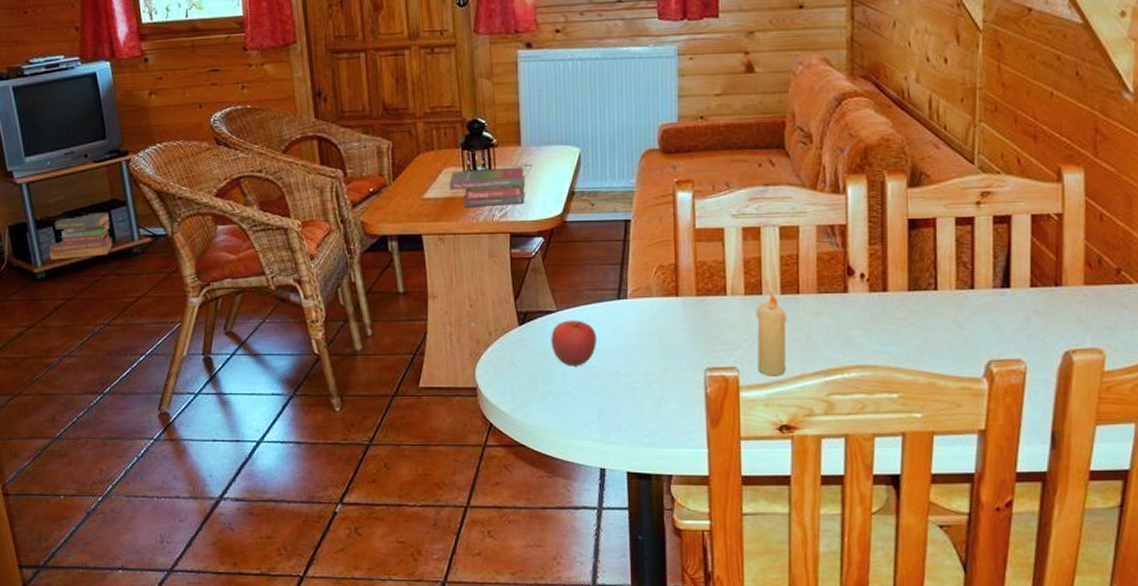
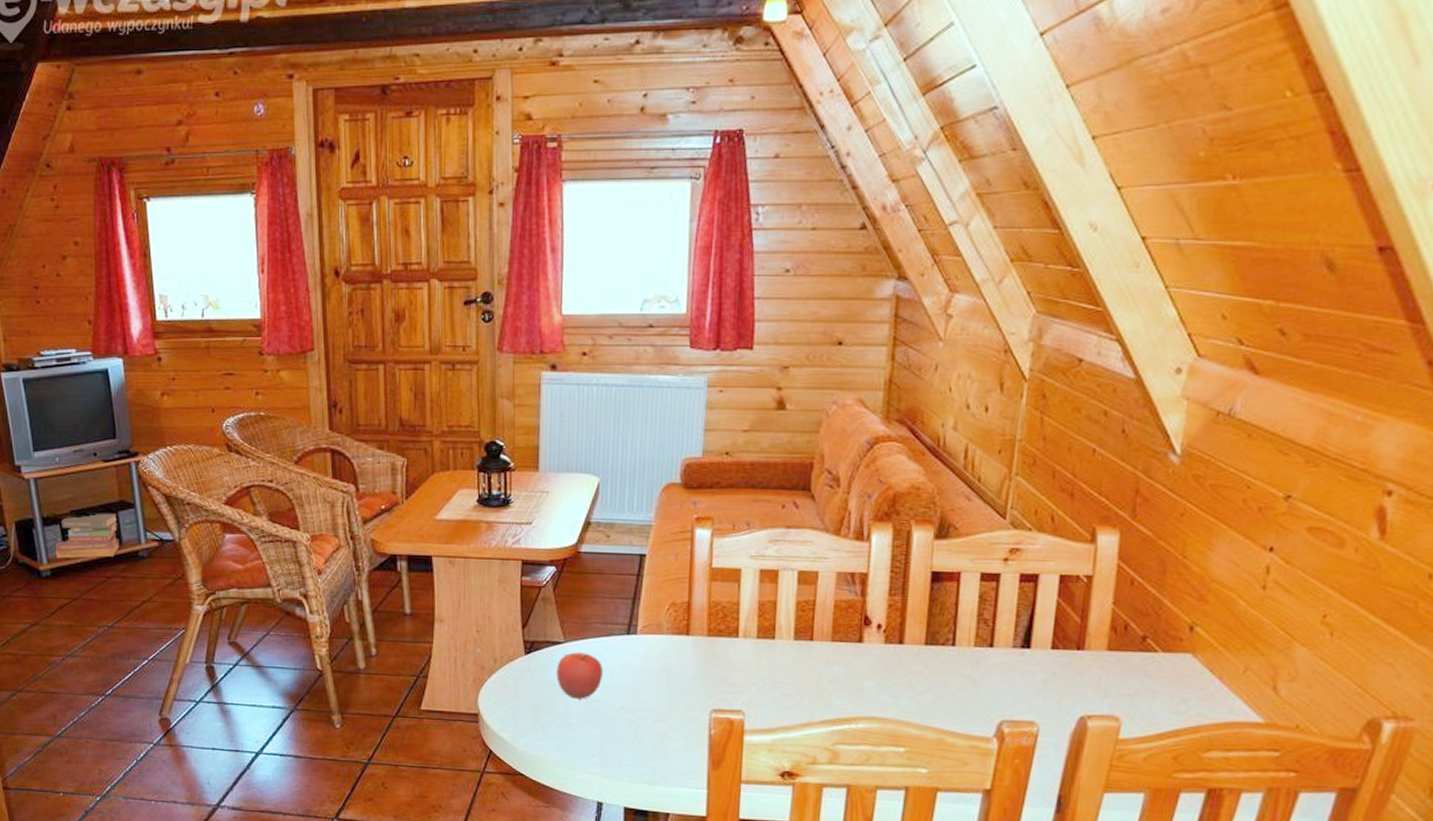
books: present [449,167,526,208] -> none [462,492,541,532]
candle: present [755,291,786,376] -> none [764,636,798,723]

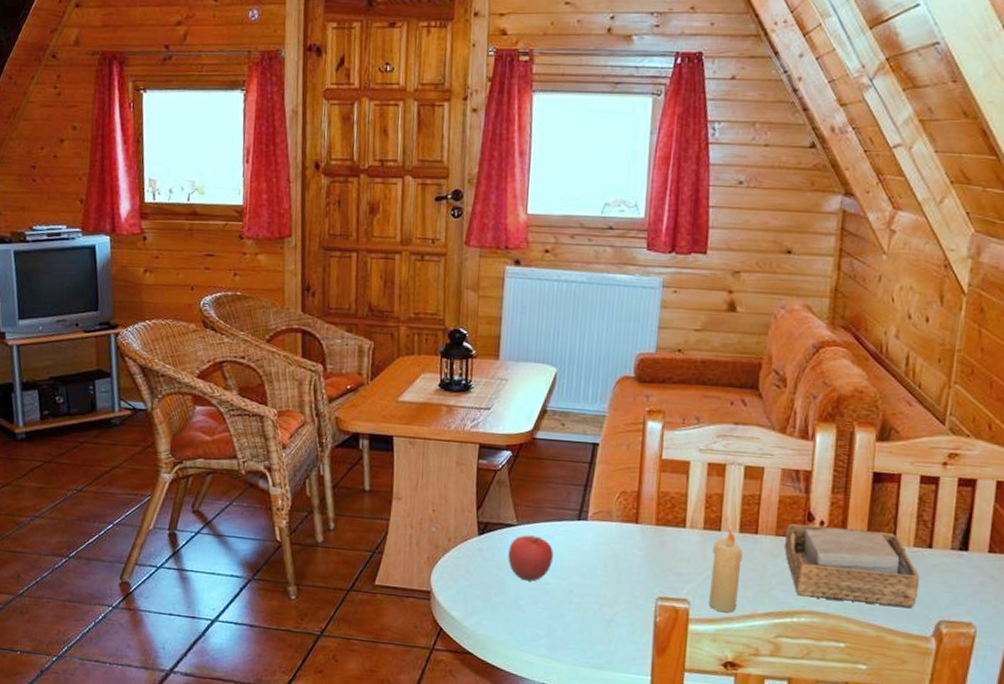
books: present [55,512,120,559] -> none [31,380,94,424]
candle: none [764,636,798,723] -> present [709,529,743,613]
napkin holder: none [840,628,981,710] -> present [784,523,920,608]

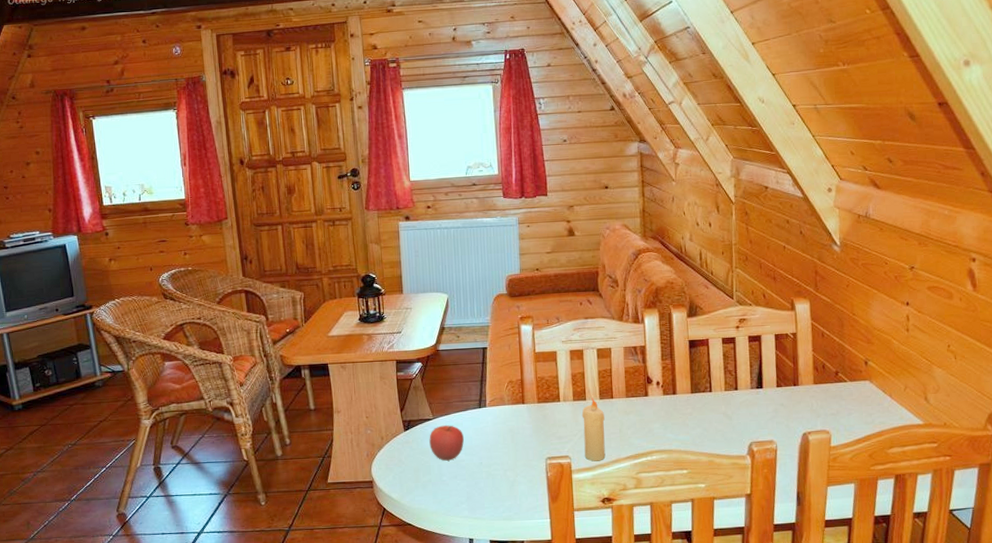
napkin holder: present [784,523,920,608] -> none [633,383,733,440]

